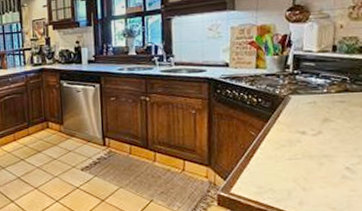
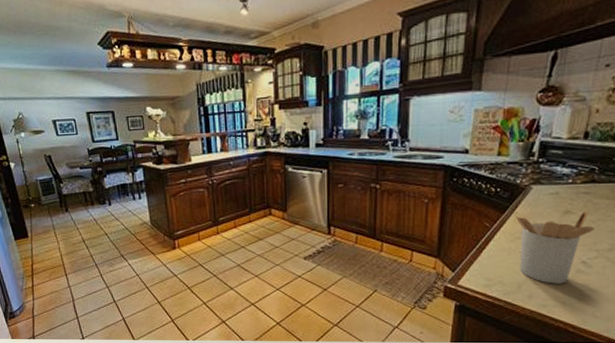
utensil holder: none [279,119,353,190] -> present [516,211,594,284]

